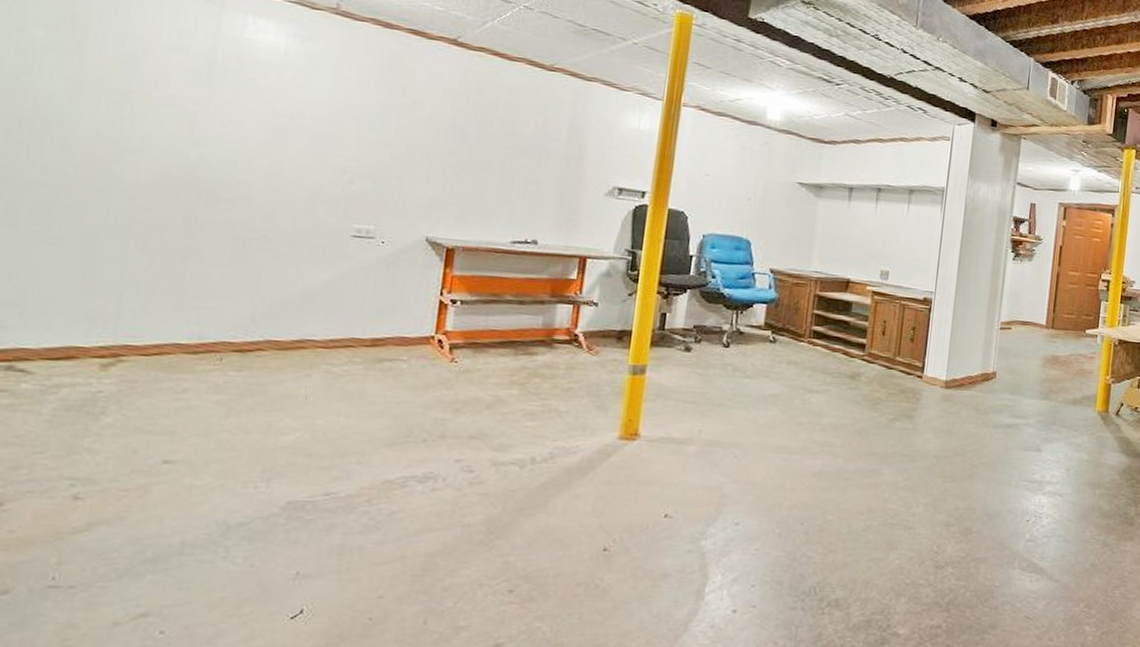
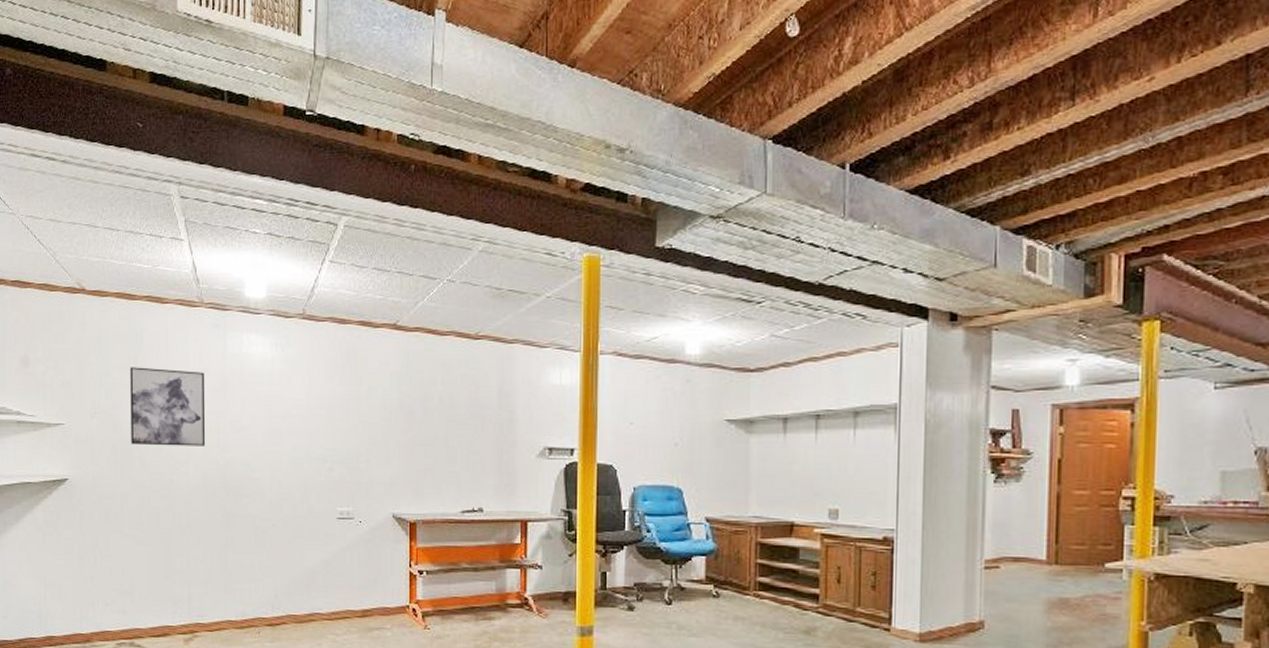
wall art: none [50,27,184,136] -> present [130,367,206,446]

